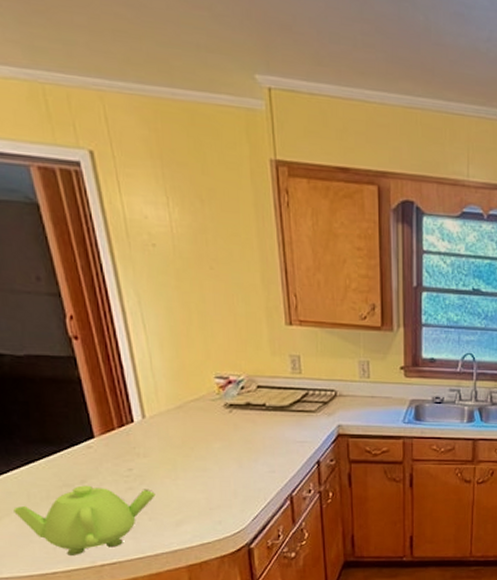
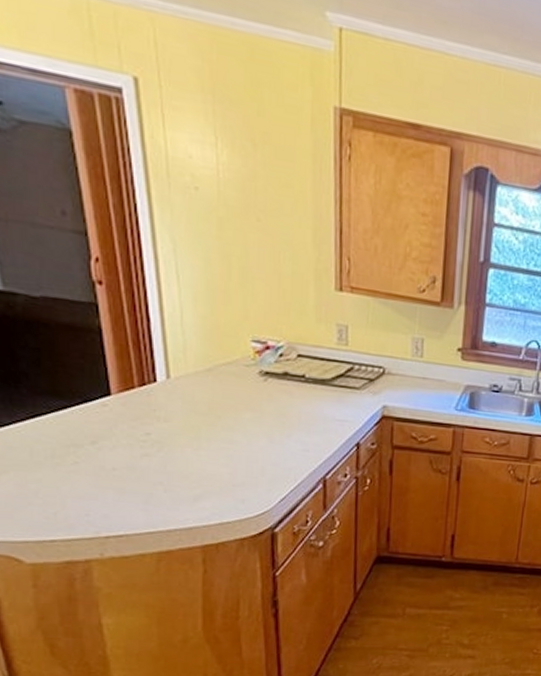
teapot: present [13,485,156,555] -> none [13,446,174,523]

